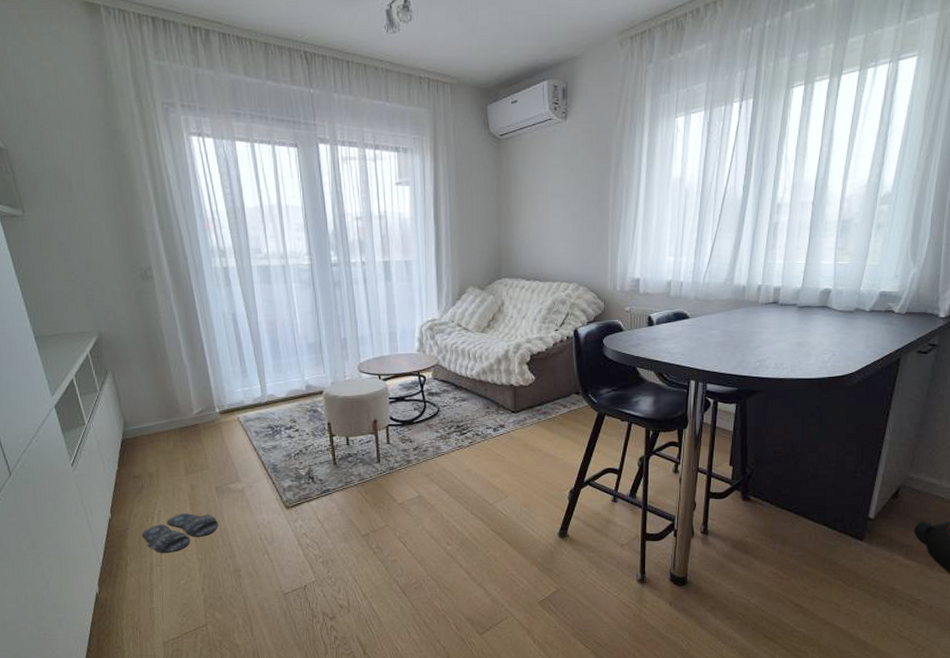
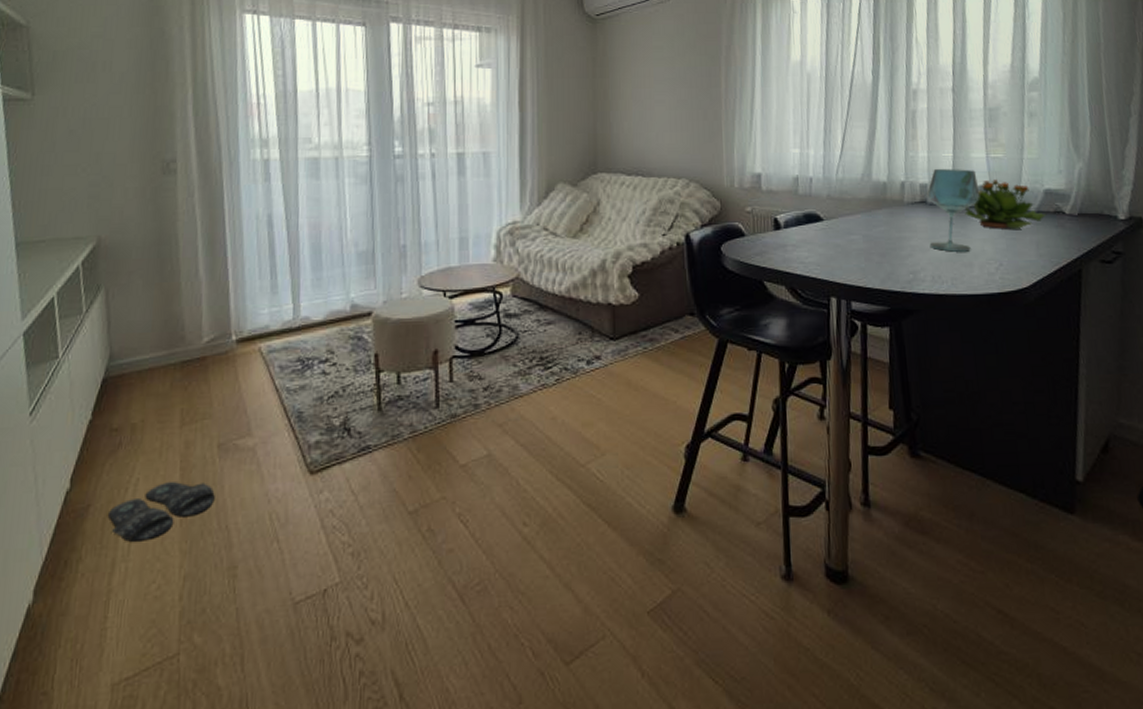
wine glass: none [776,274,824,344] -> present [927,169,980,252]
potted flower: none [809,283,879,325] -> present [964,179,1047,229]

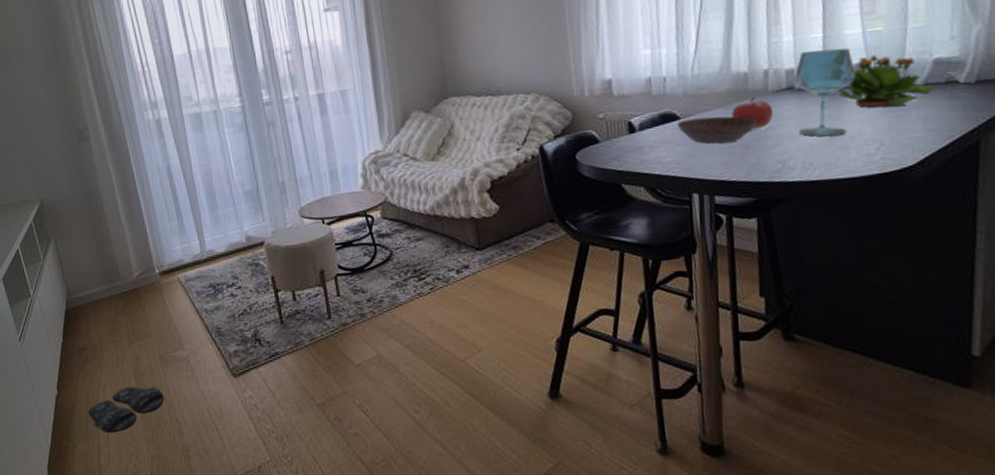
bowl: none [820,221,894,249] -> present [677,116,758,144]
fruit: none [870,206,908,239] -> present [731,97,774,131]

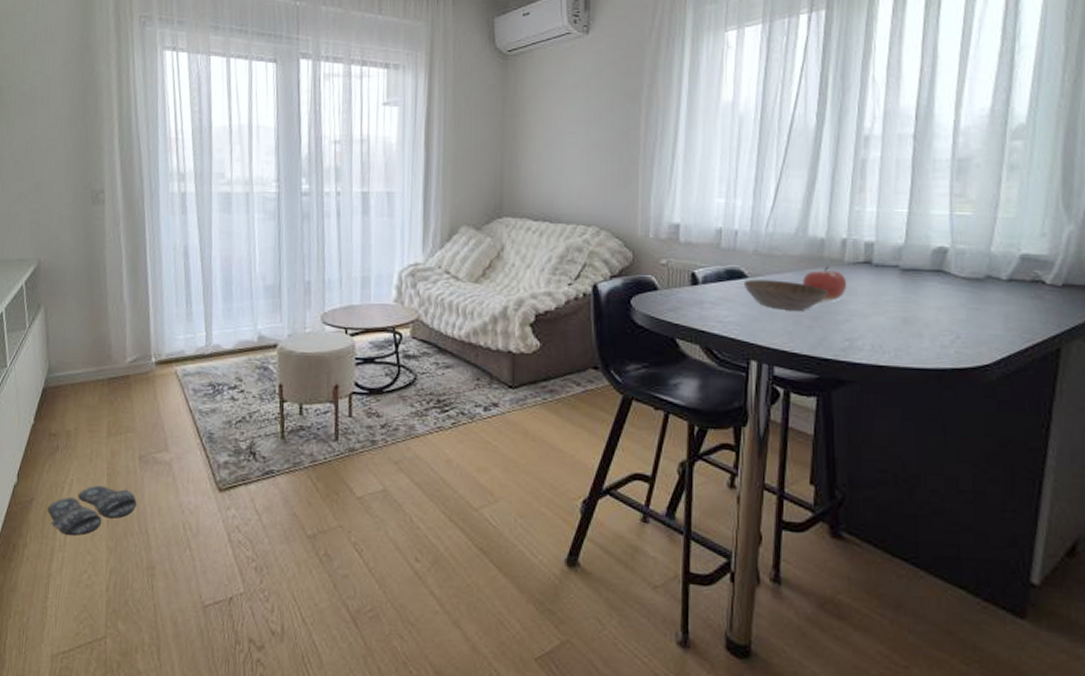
wine glass: present [794,48,856,137] -> none [871,227,939,320]
potted flower: present [838,55,937,107] -> none [917,240,1022,298]

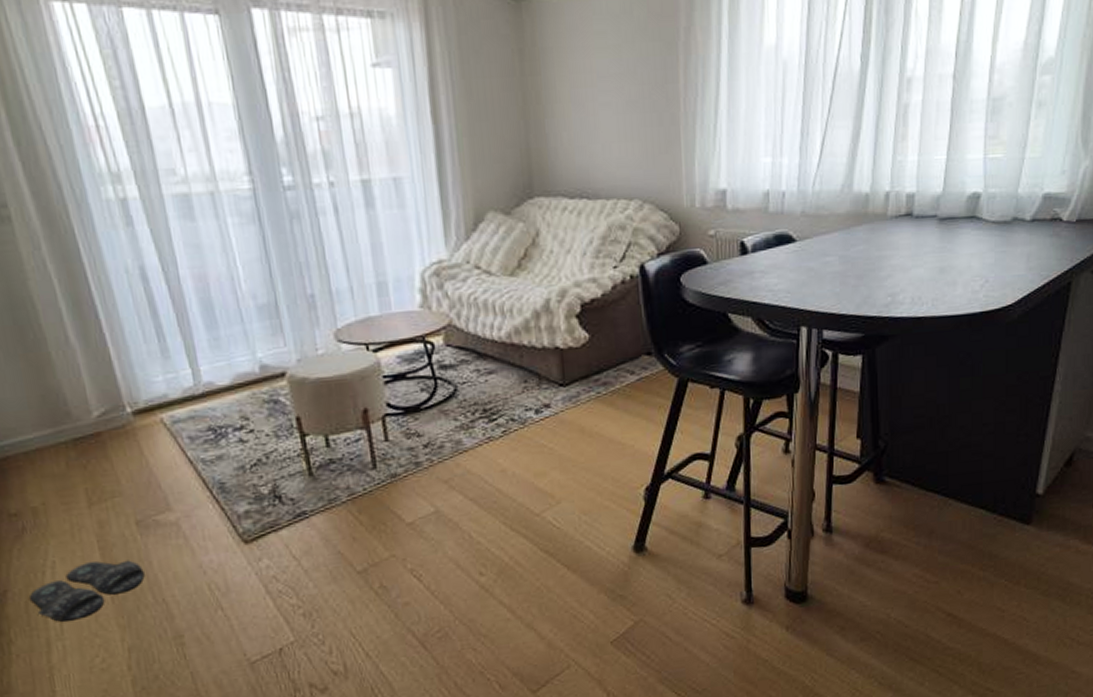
bowl: present [743,279,829,310] -> none [792,241,874,272]
fruit: present [803,266,847,302] -> none [849,222,890,259]

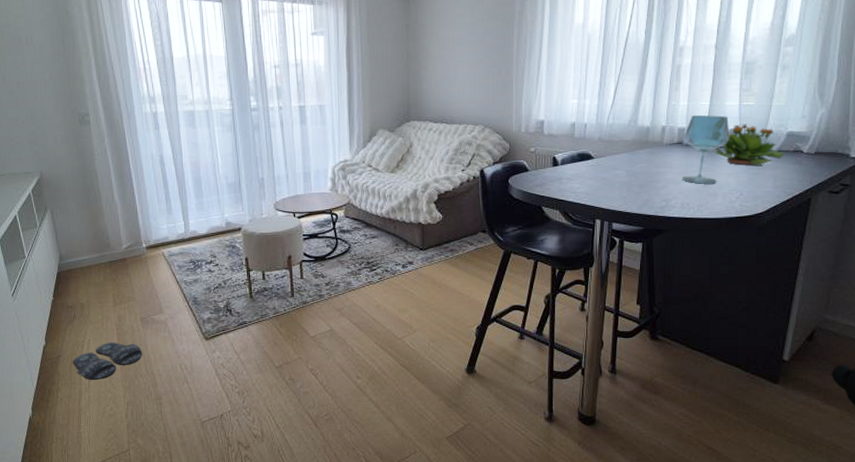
wine glass: none [911,173,972,270] -> present [682,115,730,184]
potted flower: none [953,184,1043,241] -> present [715,124,787,165]

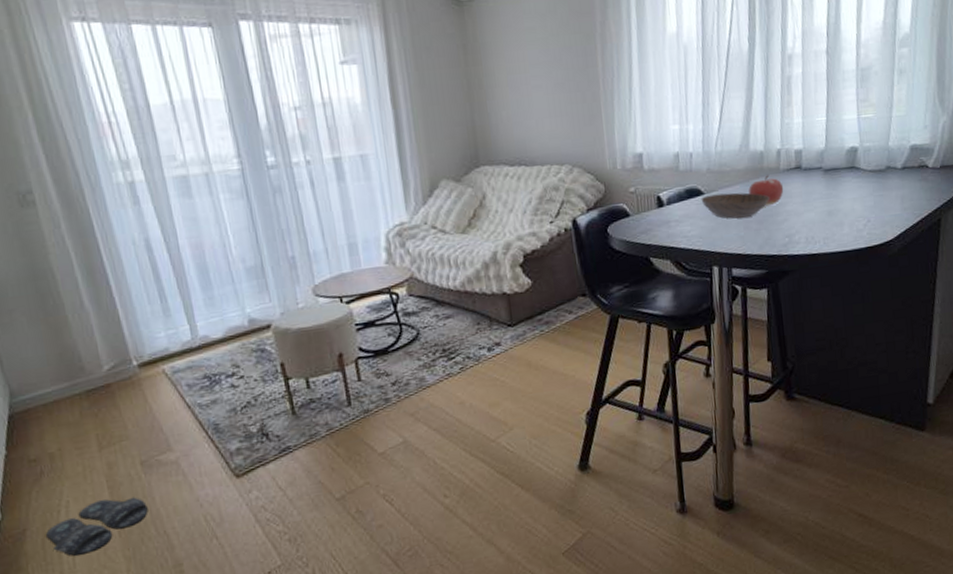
bowl: none [591,159,652,181] -> present [701,192,770,219]
fruit: none [634,147,665,174] -> present [749,175,784,207]
wine glass: present [682,115,730,184] -> none [801,132,851,214]
potted flower: present [715,124,787,165] -> none [836,139,912,187]

